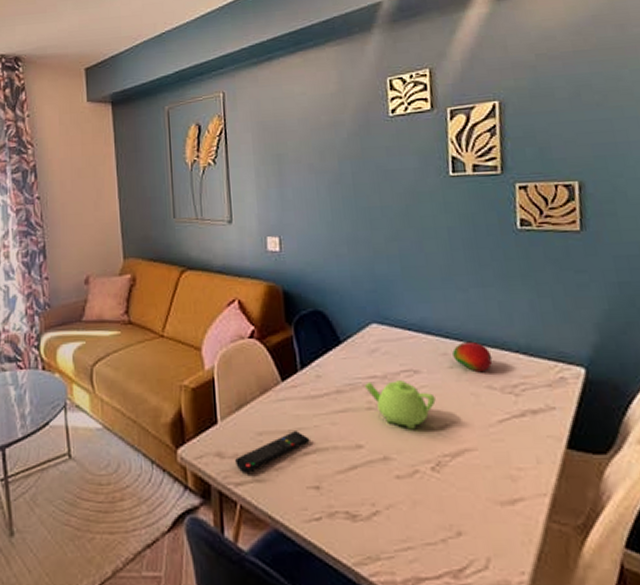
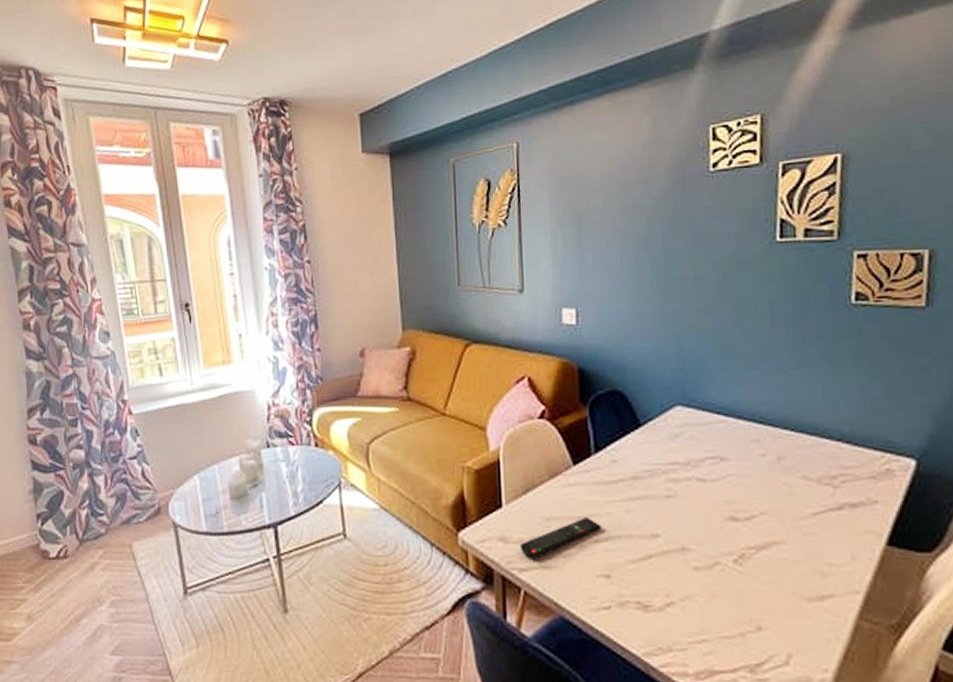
teapot: present [364,380,436,430] -> none [664,468,743,520]
fruit: present [452,341,493,371] -> none [766,427,811,460]

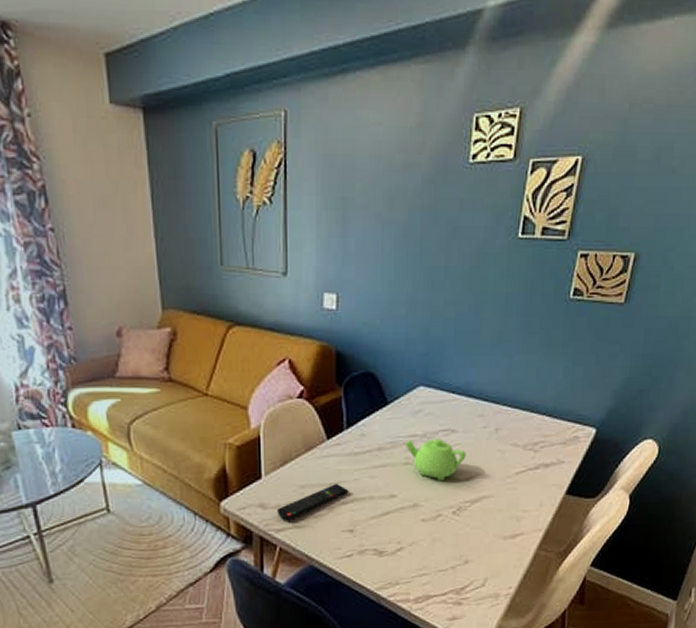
teapot: none [664,468,743,520] -> present [404,439,466,481]

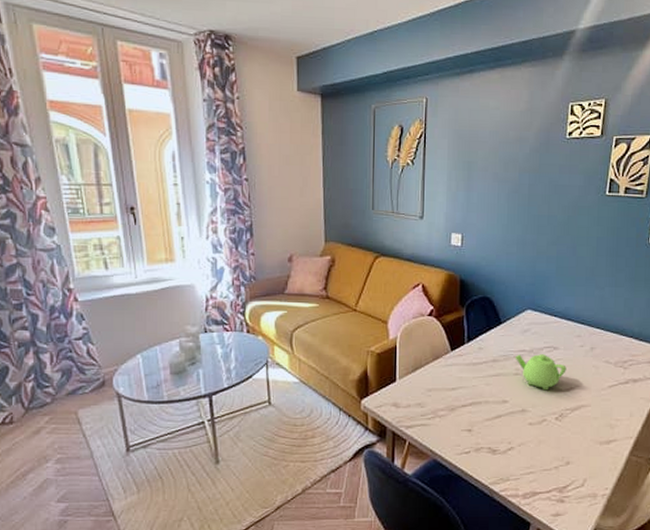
remote control: present [277,484,349,520] -> none [408,389,468,418]

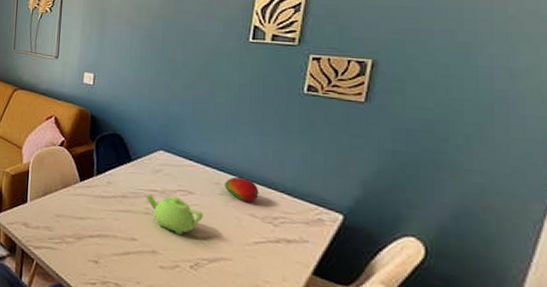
fruit: none [585,327,613,350] -> present [225,176,259,202]

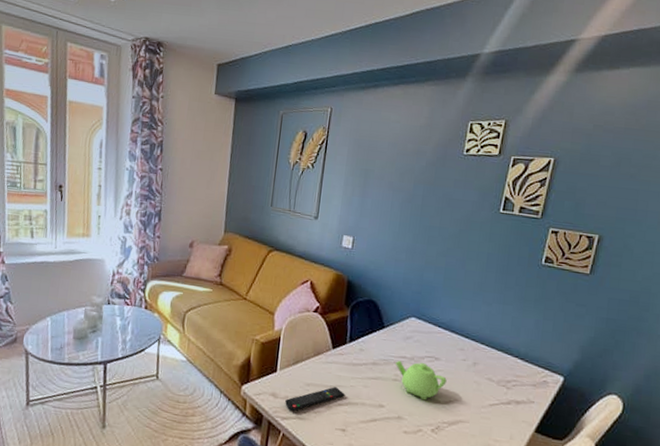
remote control: none [37,218,96,241] -> present [285,387,345,411]
fruit: present [225,176,259,202] -> none [468,343,497,367]

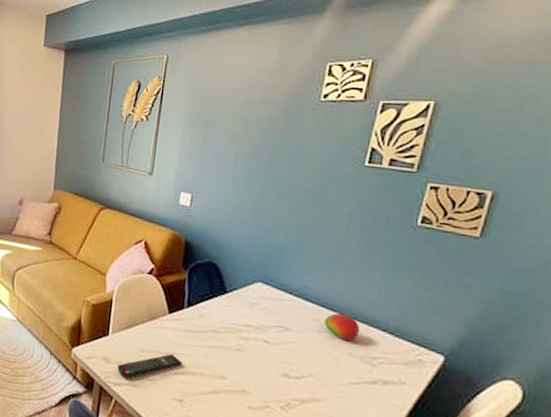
teapot: present [395,360,447,401] -> none [238,329,299,375]
fruit: none [468,343,497,367] -> present [324,313,360,341]

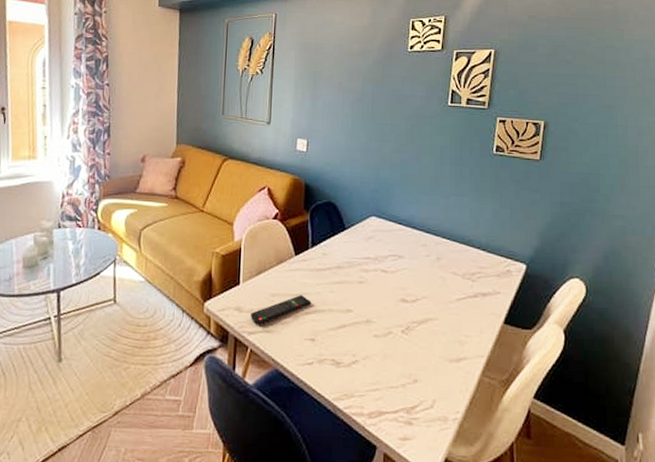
fruit: present [324,313,360,341] -> none [430,237,460,261]

